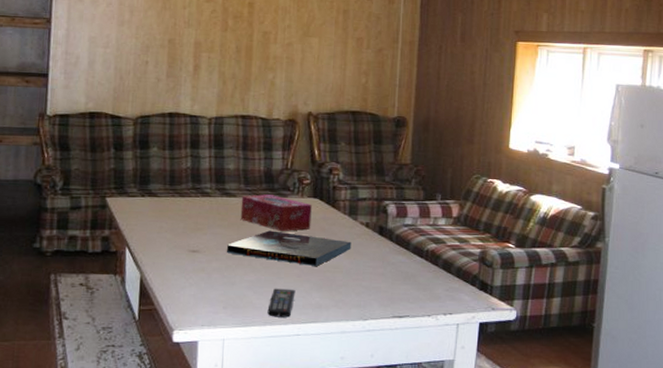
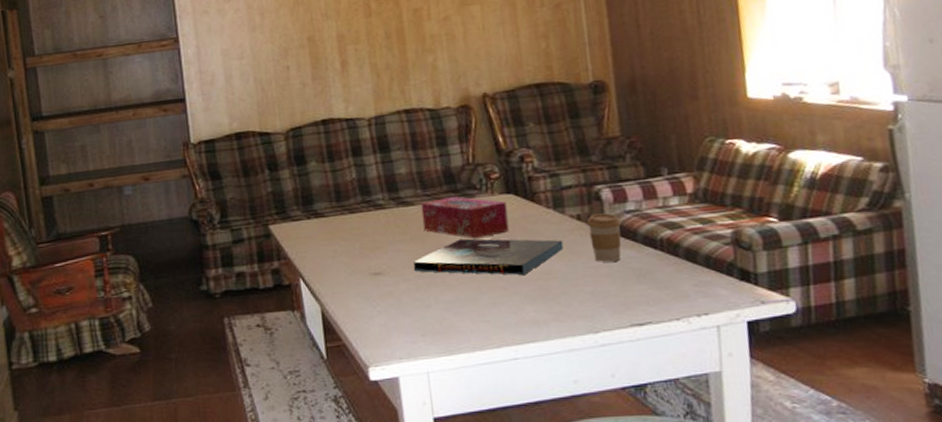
remote control: present [267,288,296,318] -> none [474,304,505,341]
coffee cup: none [373,224,399,264] -> present [586,213,622,262]

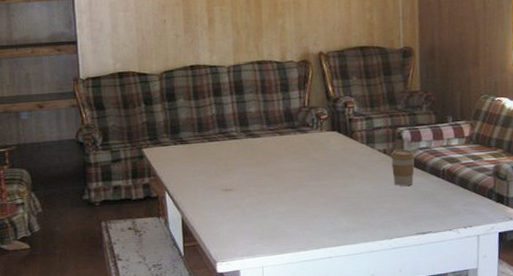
board game: present [414,238,564,276] -> none [257,165,372,195]
tissue box: present [420,196,510,239] -> none [265,132,332,165]

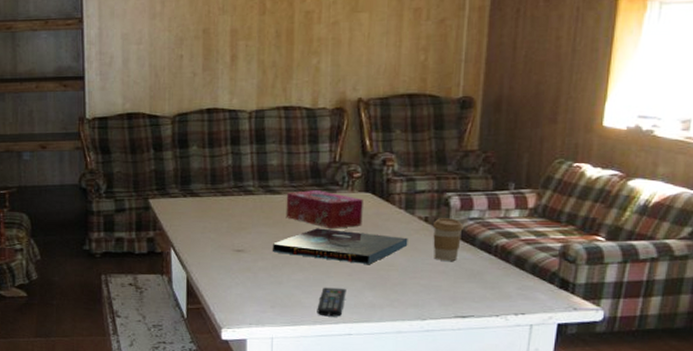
board game: none [257,165,372,195] -> present [273,228,408,265]
tissue box: none [265,132,332,165] -> present [286,190,363,229]
remote control: none [300,216,324,243] -> present [317,287,347,317]

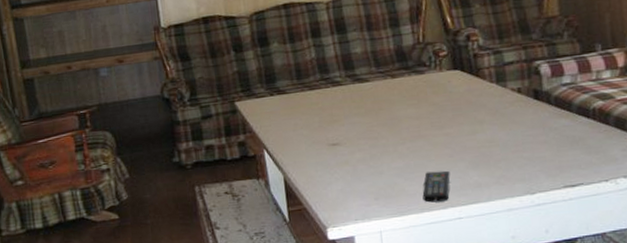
board game: present [273,228,408,265] -> none [368,111,505,144]
tissue box: present [286,190,363,229] -> none [374,73,456,112]
coffee cup: present [432,218,463,261] -> none [526,86,558,131]

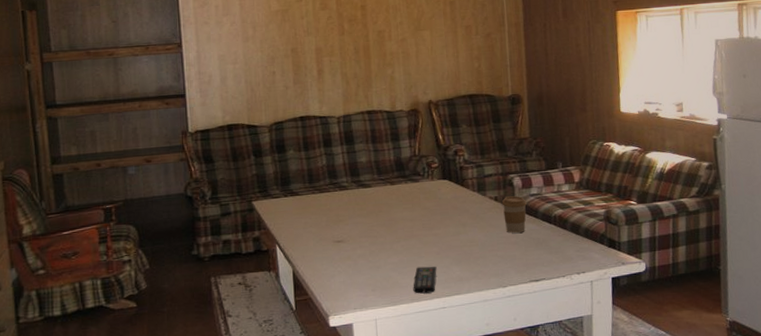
coffee cup: none [526,86,558,131] -> present [501,196,527,233]

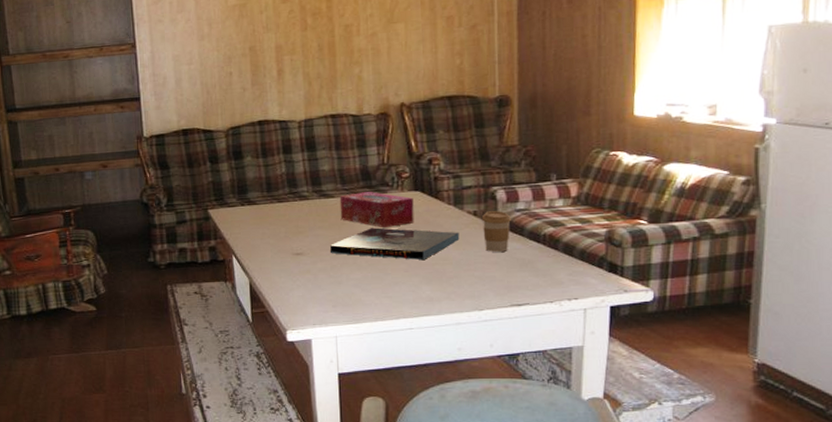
board game: none [369,214,484,243] -> present [330,227,460,261]
tissue box: none [376,181,444,215] -> present [339,192,414,228]
remote control: present [413,266,437,294] -> none [377,284,405,313]

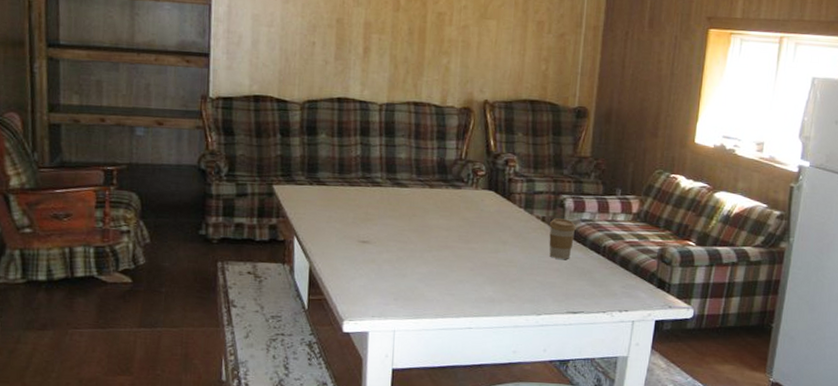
board game: present [330,227,460,261] -> none [398,222,527,261]
tissue box: present [339,192,414,228] -> none [412,185,486,225]

